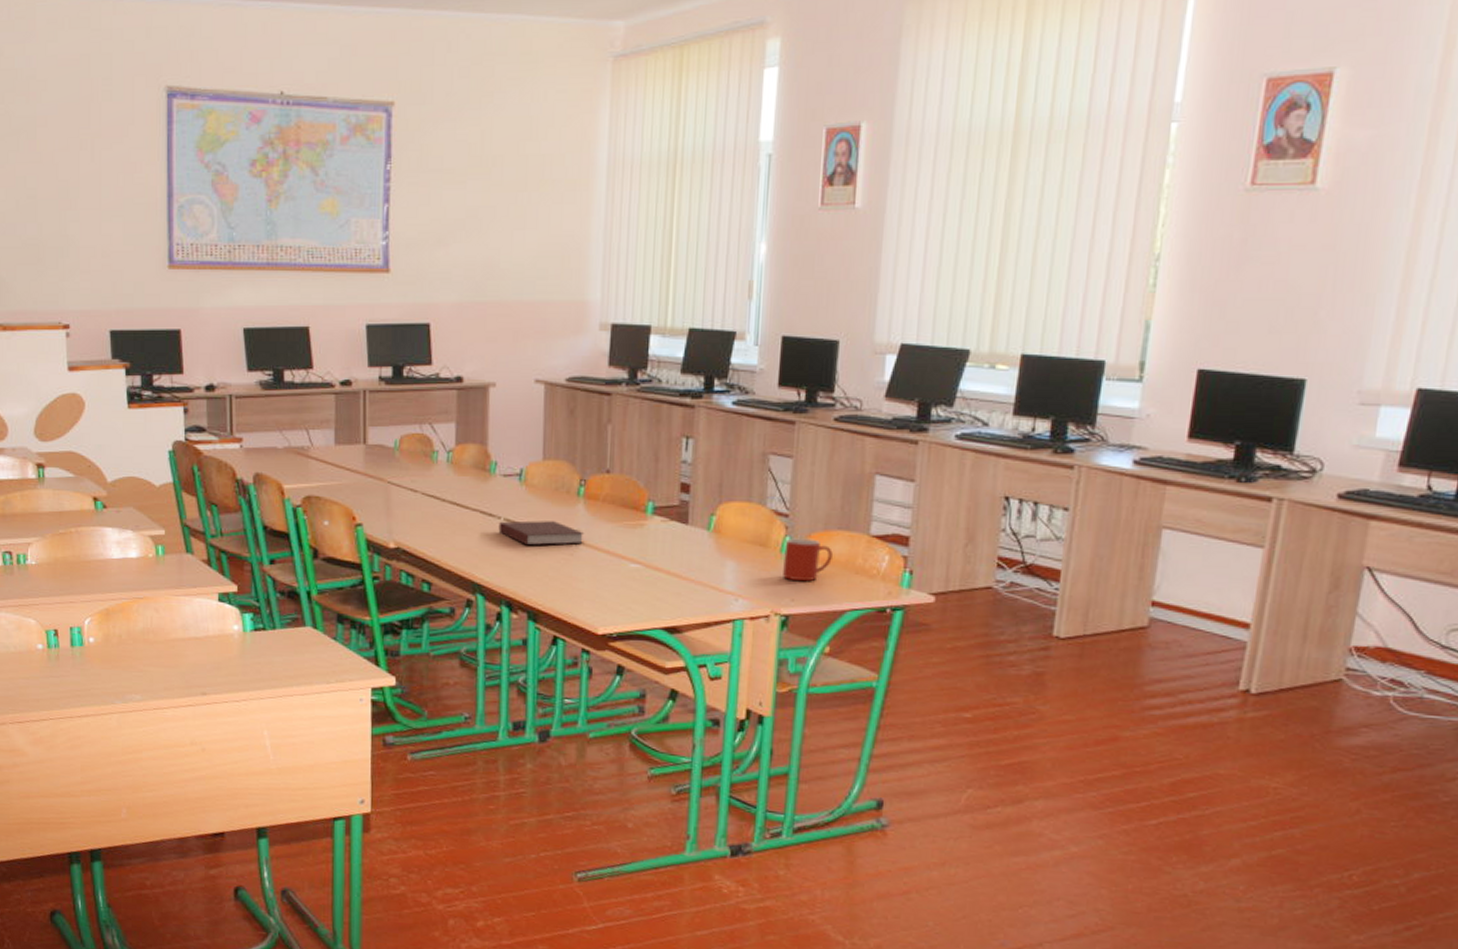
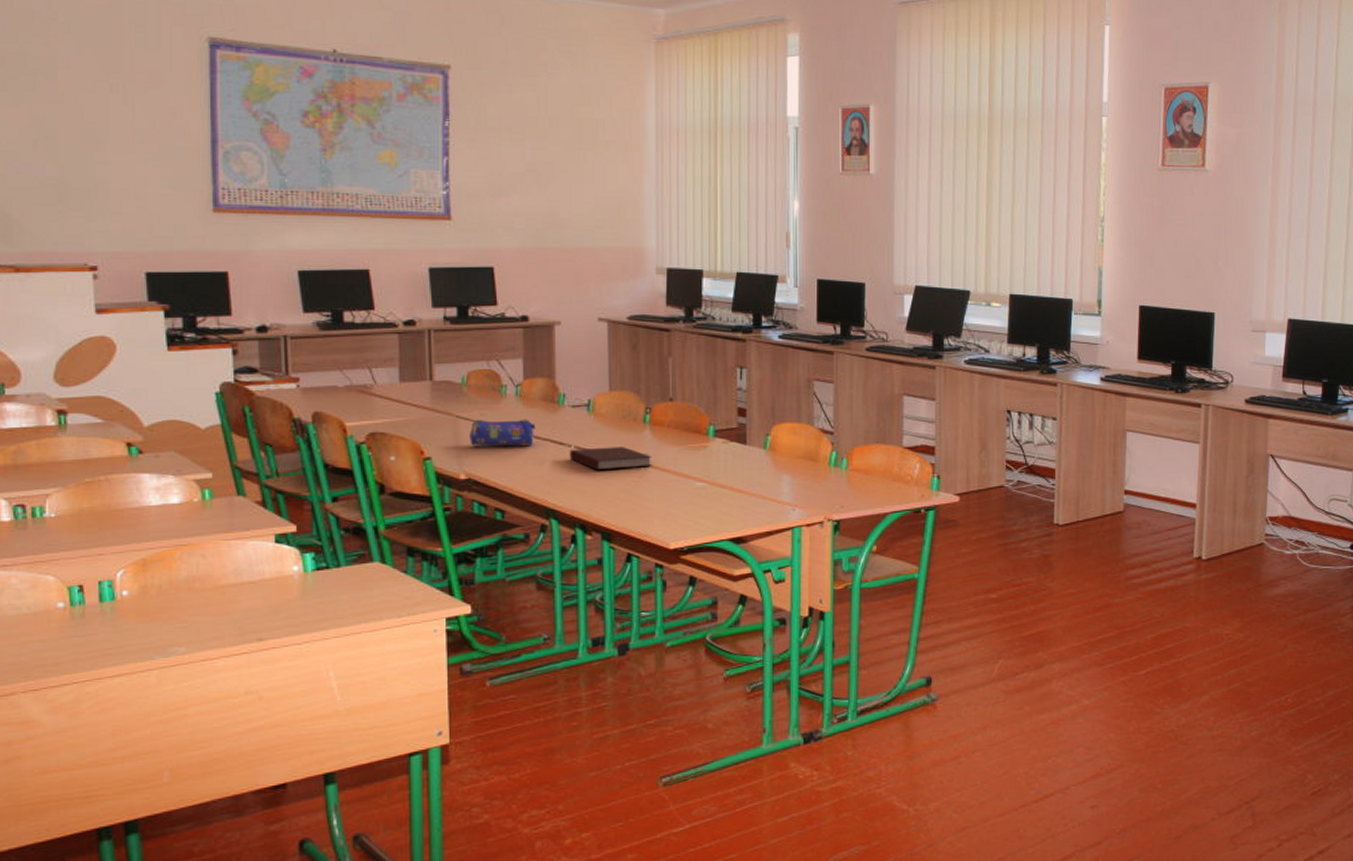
pencil case: none [400,487,466,517] -> present [470,418,536,447]
mug: present [783,538,833,582] -> none [832,452,873,490]

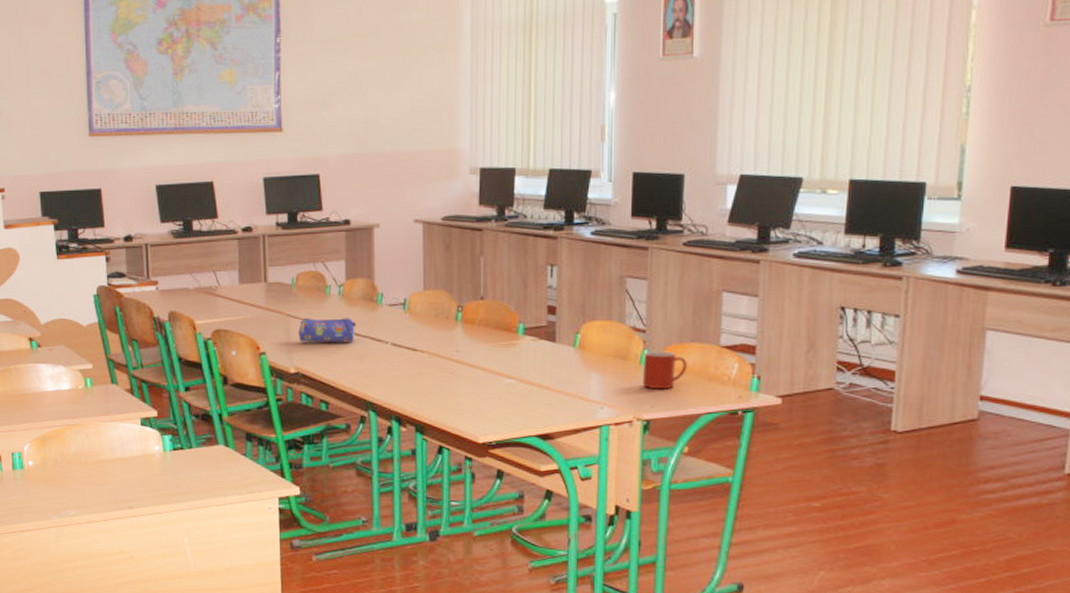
notebook: present [569,447,653,471] -> none [386,344,464,367]
mug: none [832,452,873,490] -> present [643,351,687,390]

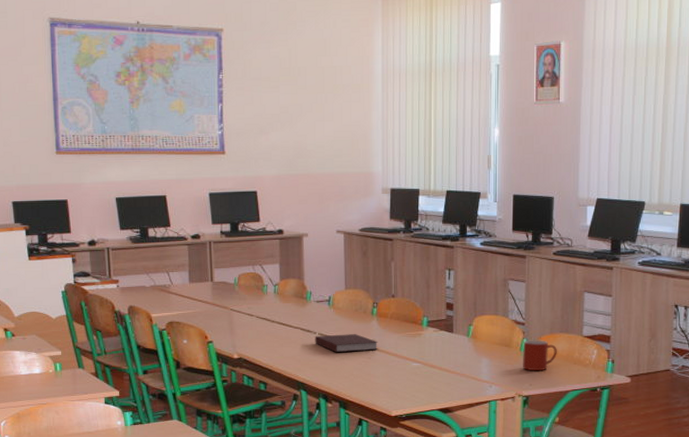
pencil case: present [298,317,356,343] -> none [240,311,289,333]
notebook: none [386,344,464,367] -> present [315,334,379,353]

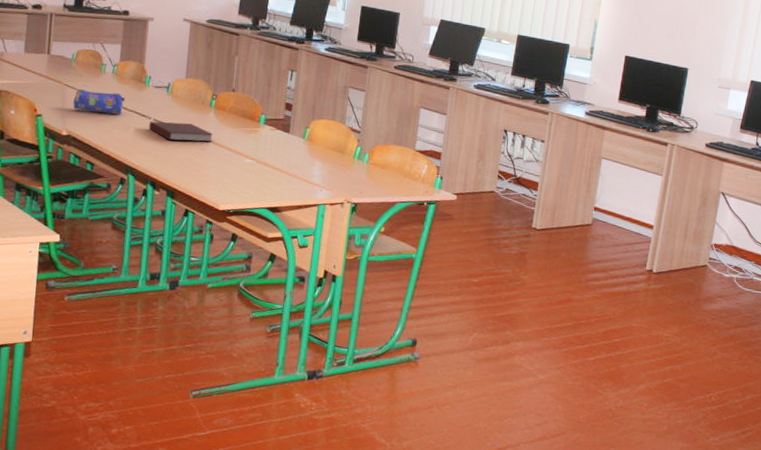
pencil case: none [240,311,289,333] -> present [73,89,125,115]
mug: present [523,340,557,371] -> none [354,148,389,180]

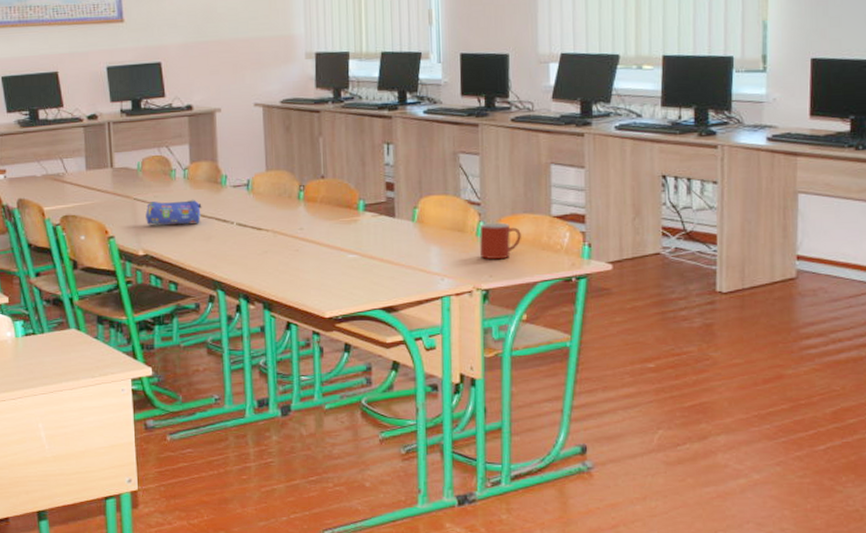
notebook: present [148,121,214,143] -> none [232,222,307,245]
mug: none [354,148,389,180] -> present [479,222,521,260]

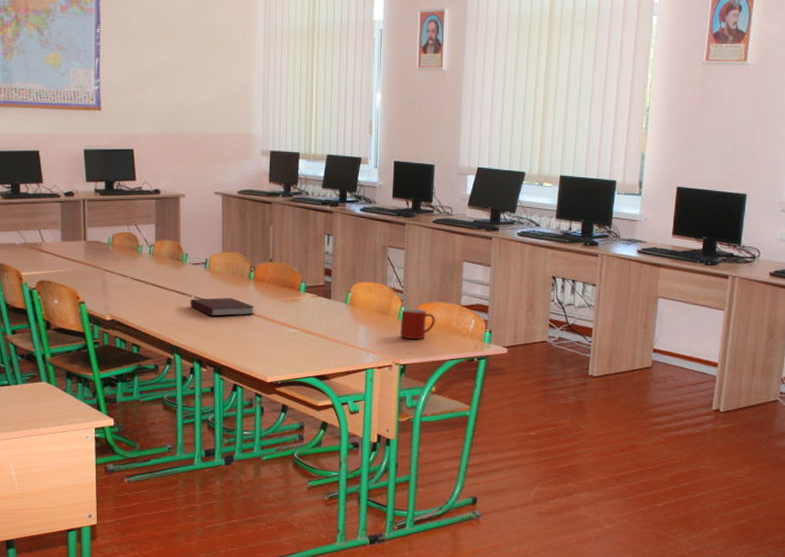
pencil case: present [146,199,202,225] -> none [114,273,164,296]
notebook: none [232,222,307,245] -> present [190,298,255,317]

